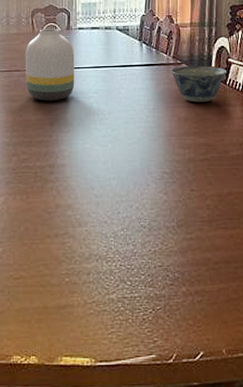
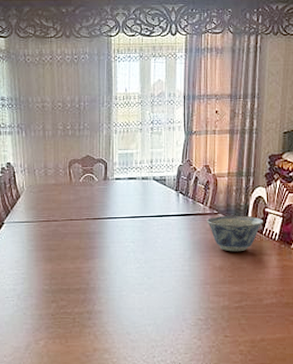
vase: present [25,28,75,101] -> none [62,178,112,250]

